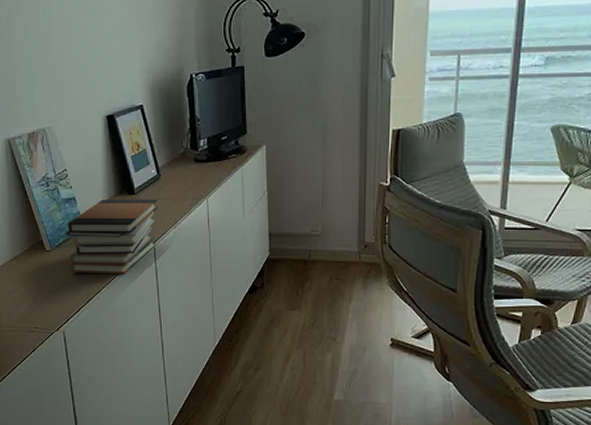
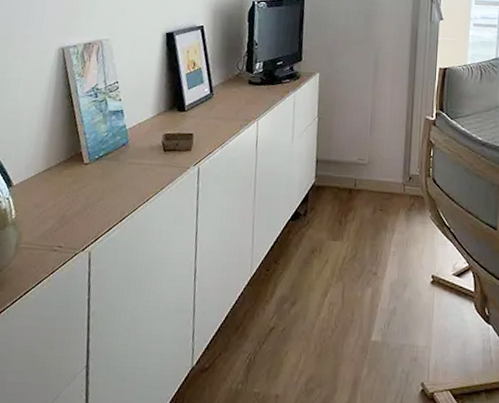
book stack: present [66,199,159,275] -> none [107,114,208,194]

